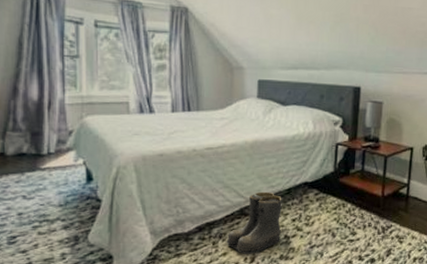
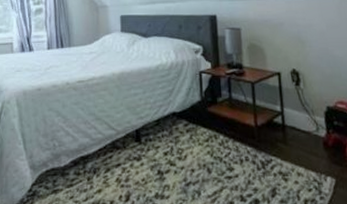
boots: present [226,191,282,255] -> none [100,123,154,193]

